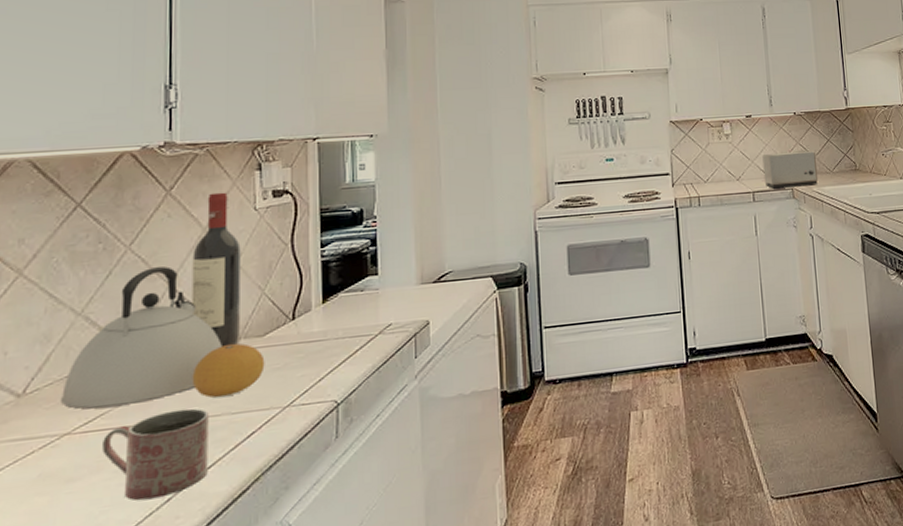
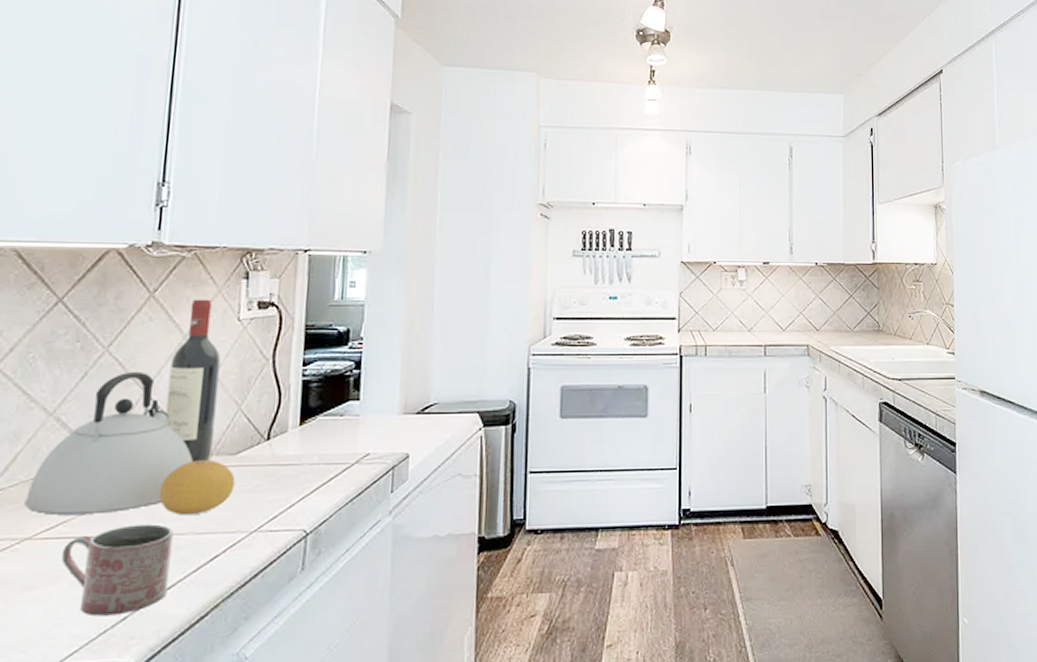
toaster: present [762,150,819,189] -> none [778,305,837,344]

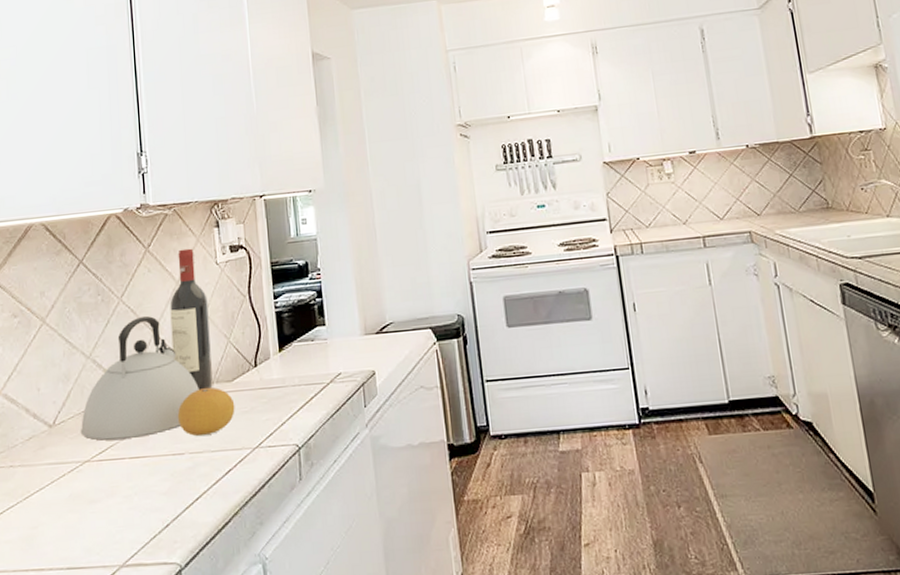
mug: present [62,524,173,616] -> none [114,444,196,524]

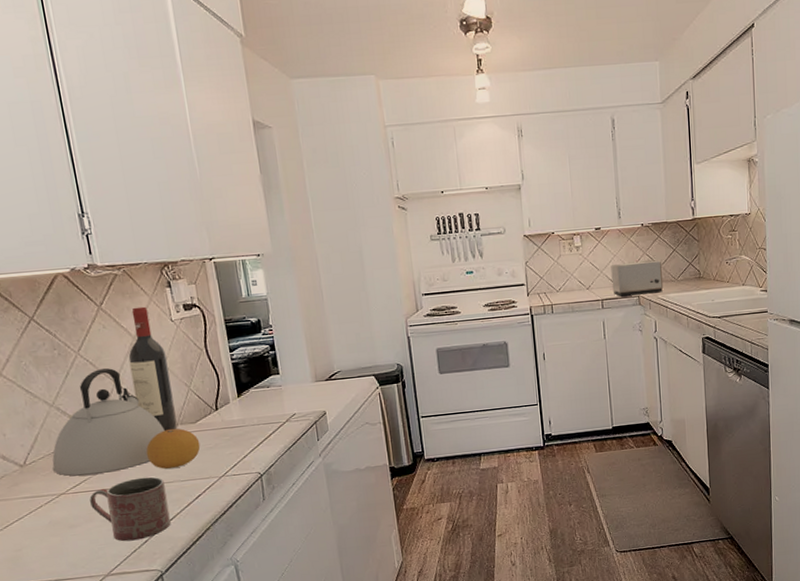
mug: none [114,444,196,524] -> present [89,476,171,541]
toaster: none [711,187,782,233] -> present [611,260,664,297]

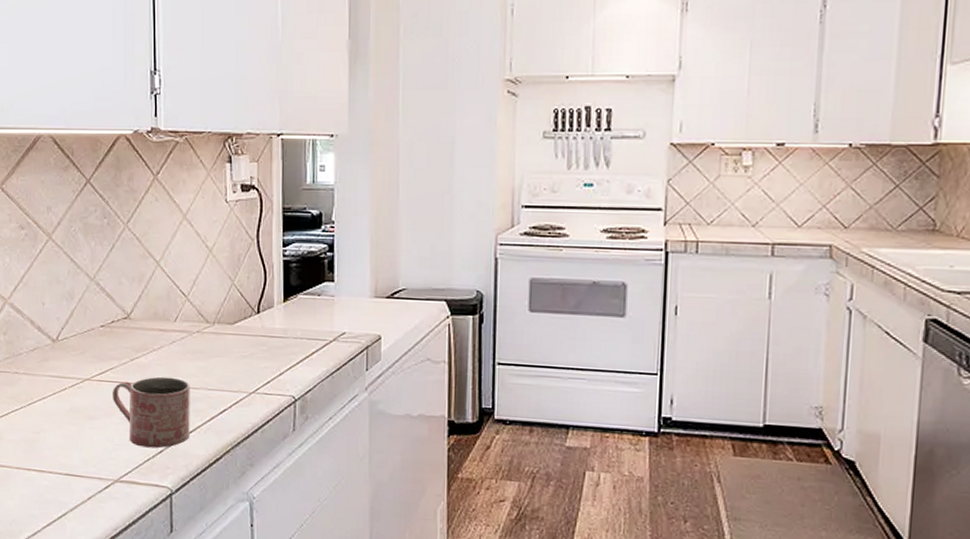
kettle: present [52,368,165,476] -> none [83,246,200,365]
wine bottle: present [128,306,178,432] -> none [175,181,214,329]
fruit: present [146,428,201,469] -> none [177,326,234,373]
toaster: present [611,260,664,297] -> none [791,195,875,245]

